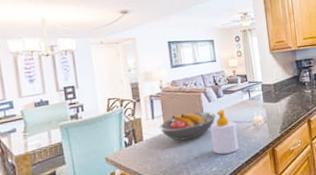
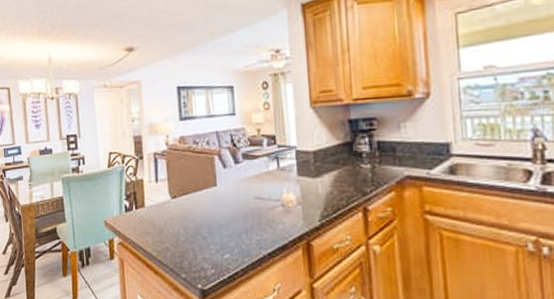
fruit bowl: present [159,112,216,141] -> none [163,179,232,213]
soap bottle: present [210,109,239,155] -> none [224,180,261,239]

